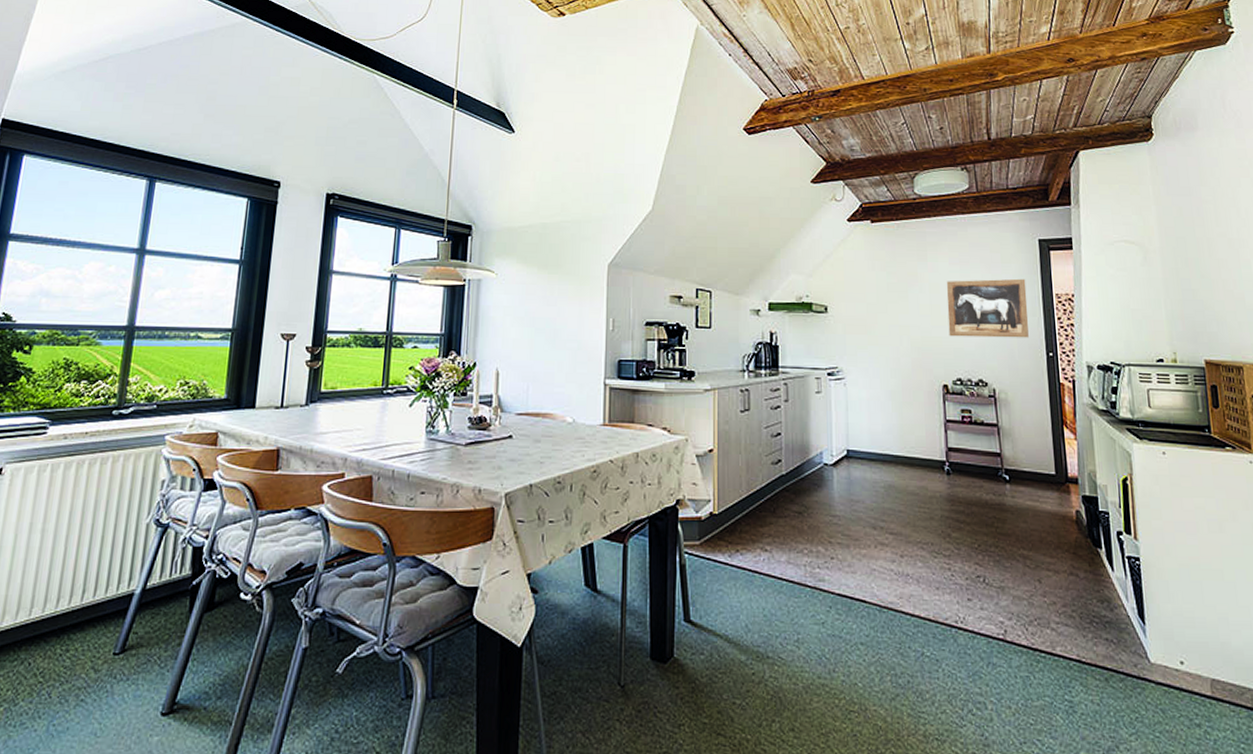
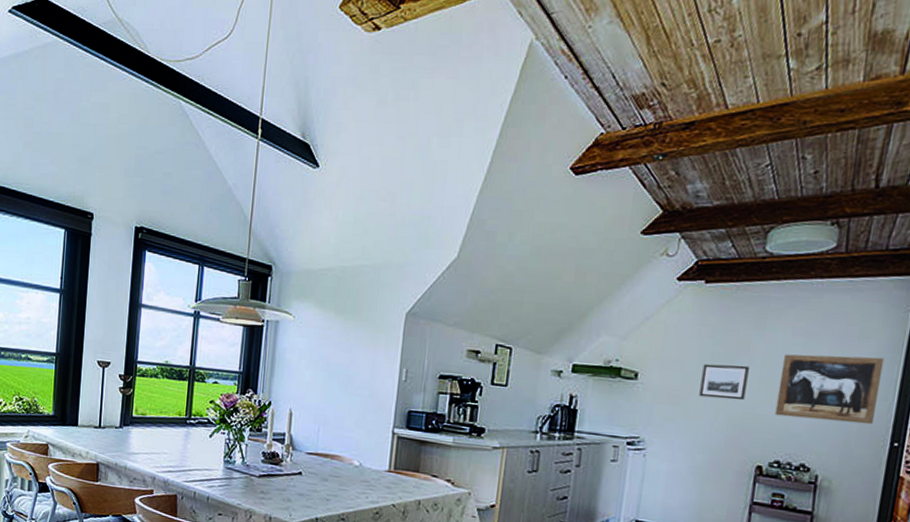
wall art: none [882,293,921,325] -> present [699,363,749,401]

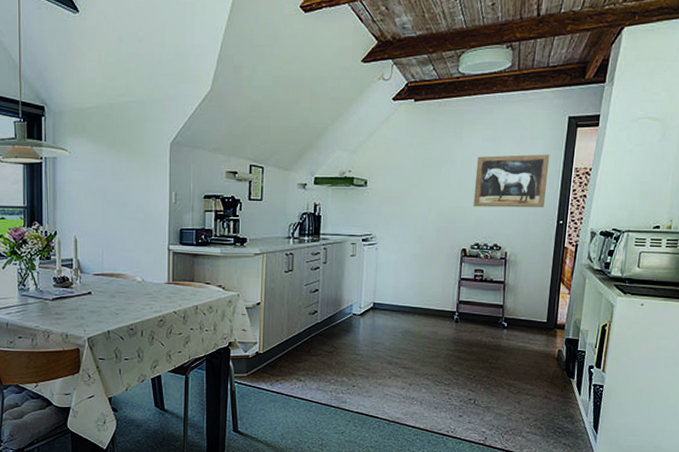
wall art: present [699,363,749,401] -> none [415,168,452,197]

